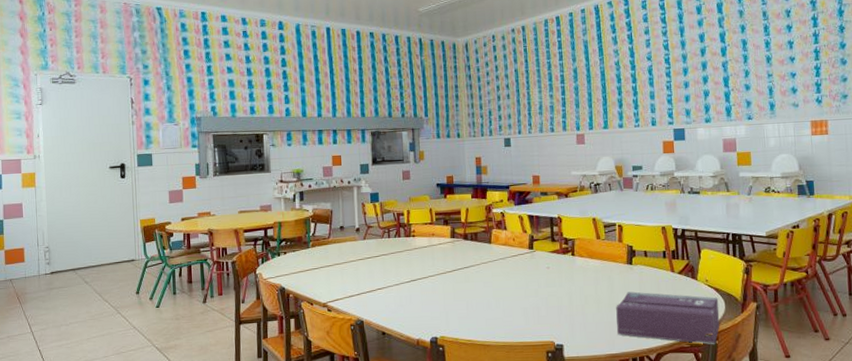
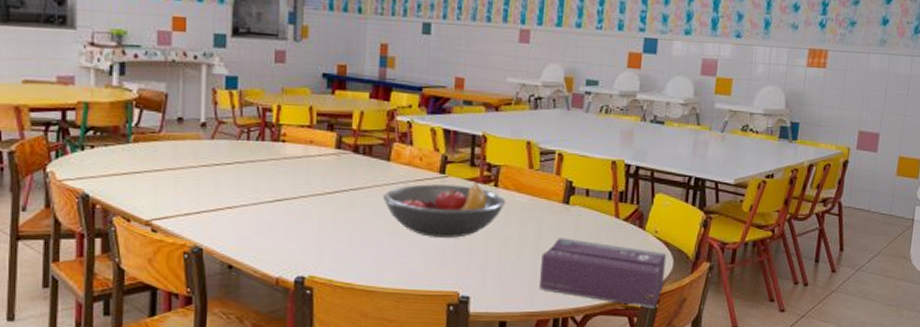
fruit bowl: none [489,254,583,299] -> present [383,183,506,238]

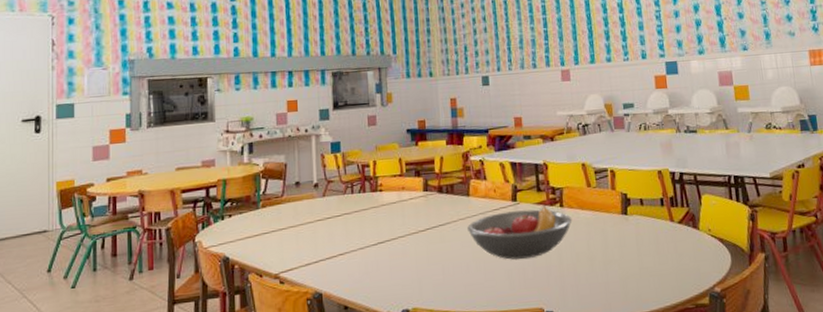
tissue box: present [539,238,667,309] -> none [611,246,727,304]

